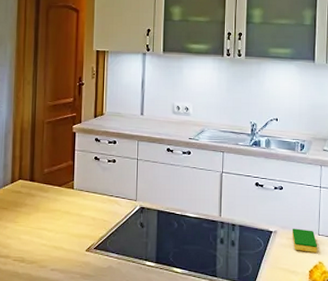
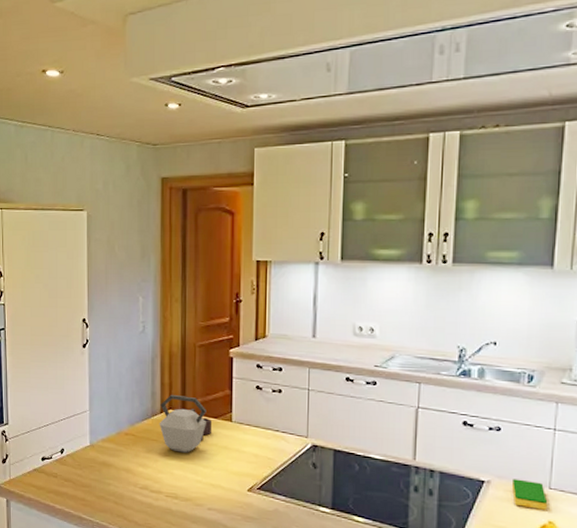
kettle: none [9,166,56,219] -> present [159,394,211,453]

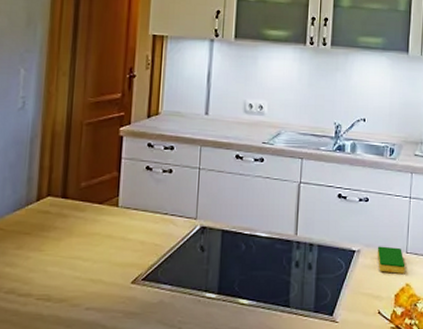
kettle: present [159,394,211,453] -> none [34,179,95,246]

